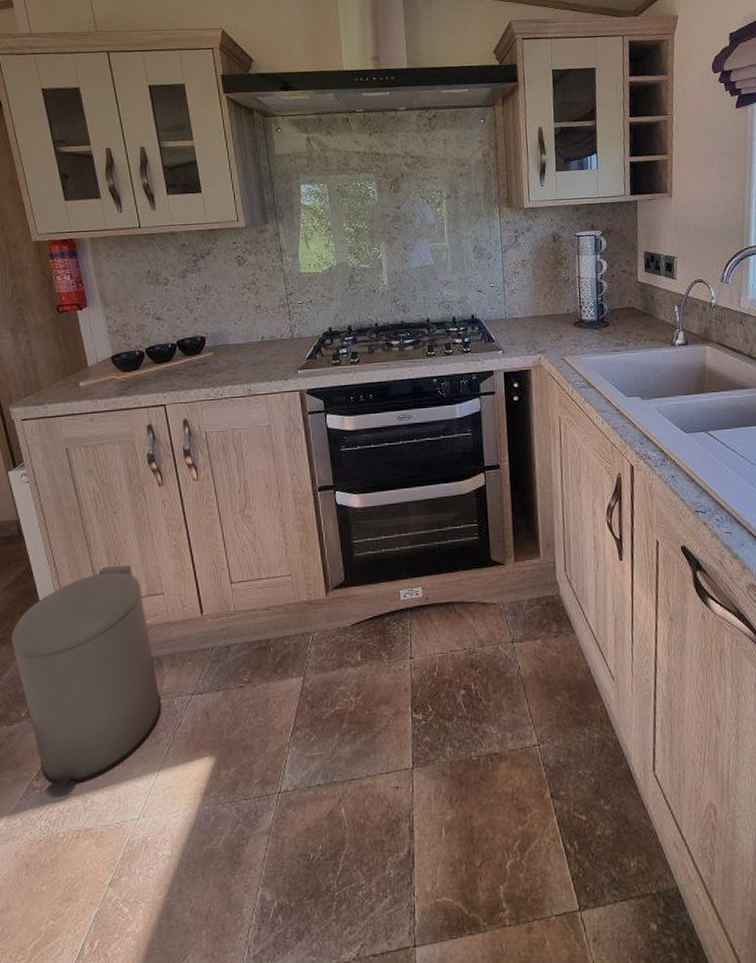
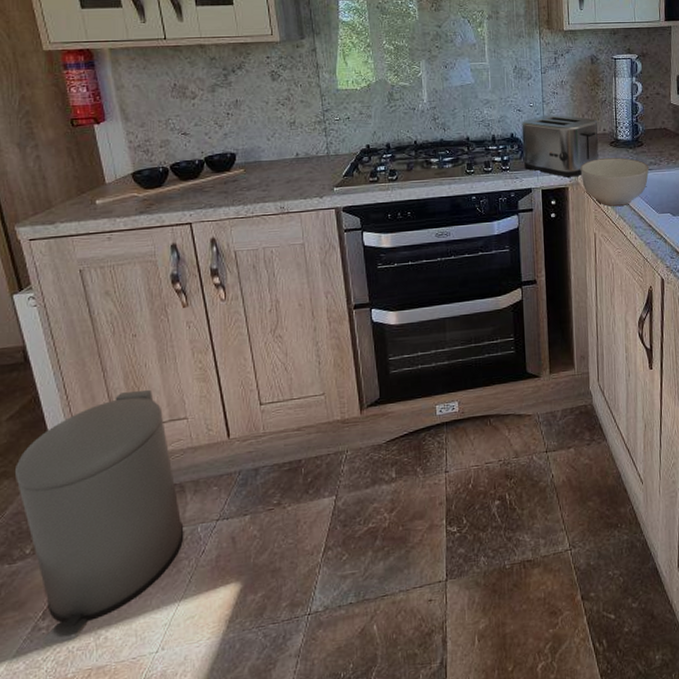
toaster: none [482,295,562,359] -> present [521,115,599,177]
bowl: none [543,338,616,390] -> present [580,157,650,207]

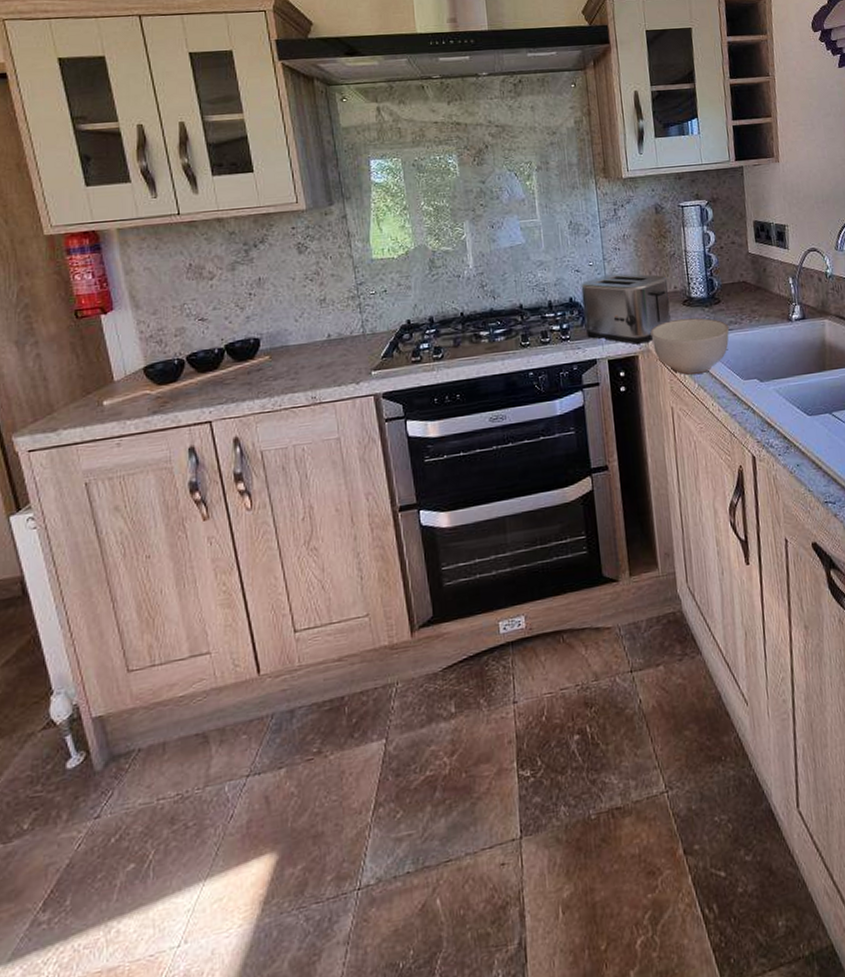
pedal bin: present [14,389,184,644] -> none [10,620,209,943]

